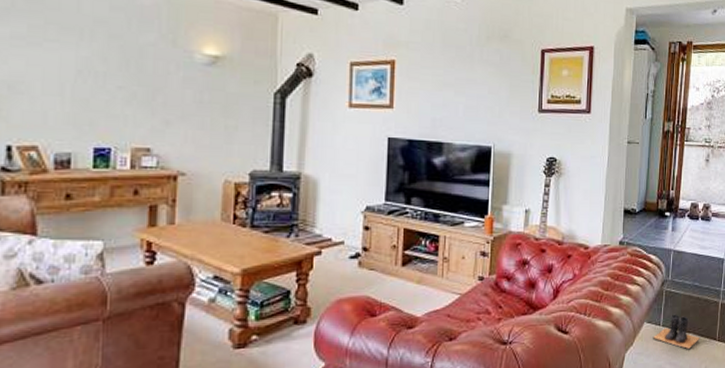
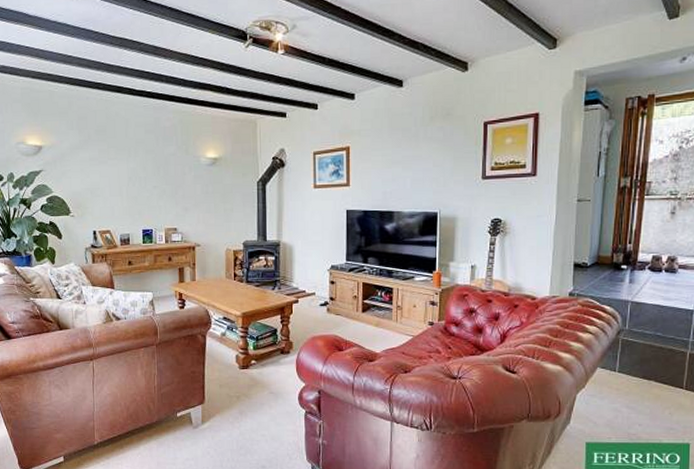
boots: present [653,314,701,350] -> none [608,361,664,396]

